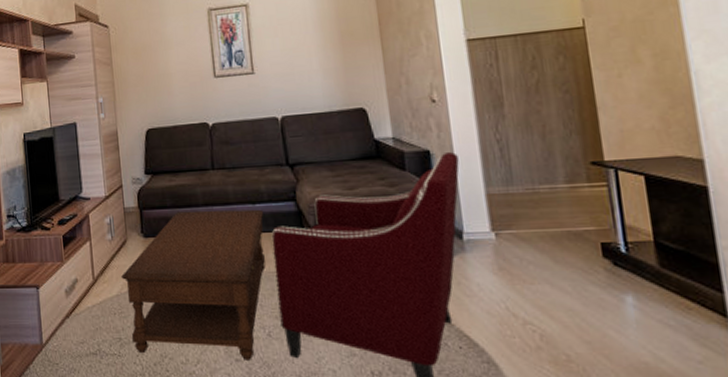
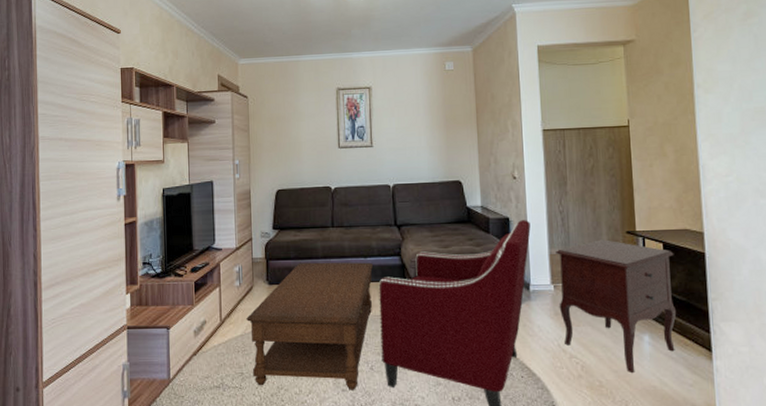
nightstand: none [494,173,673,346] -> present [556,239,677,374]

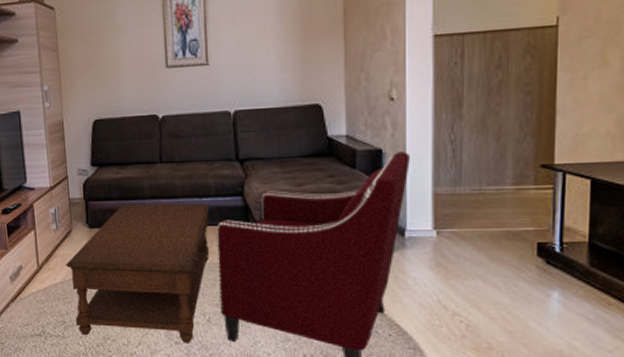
nightstand: present [556,239,677,374] -> none [441,175,606,336]

